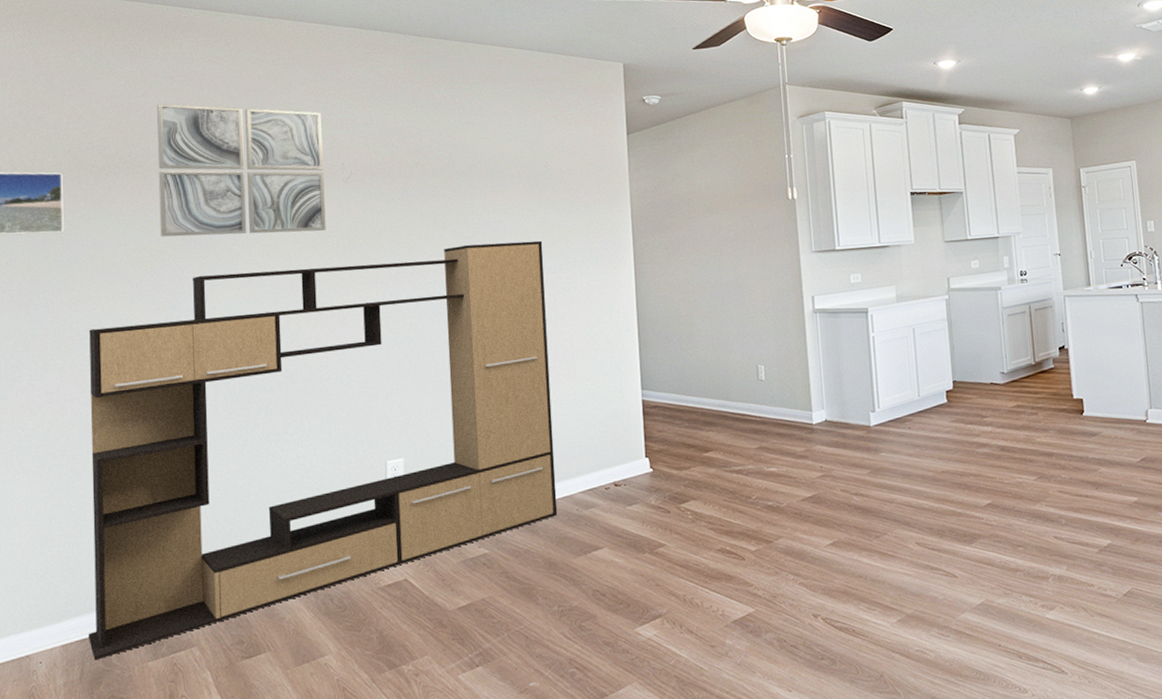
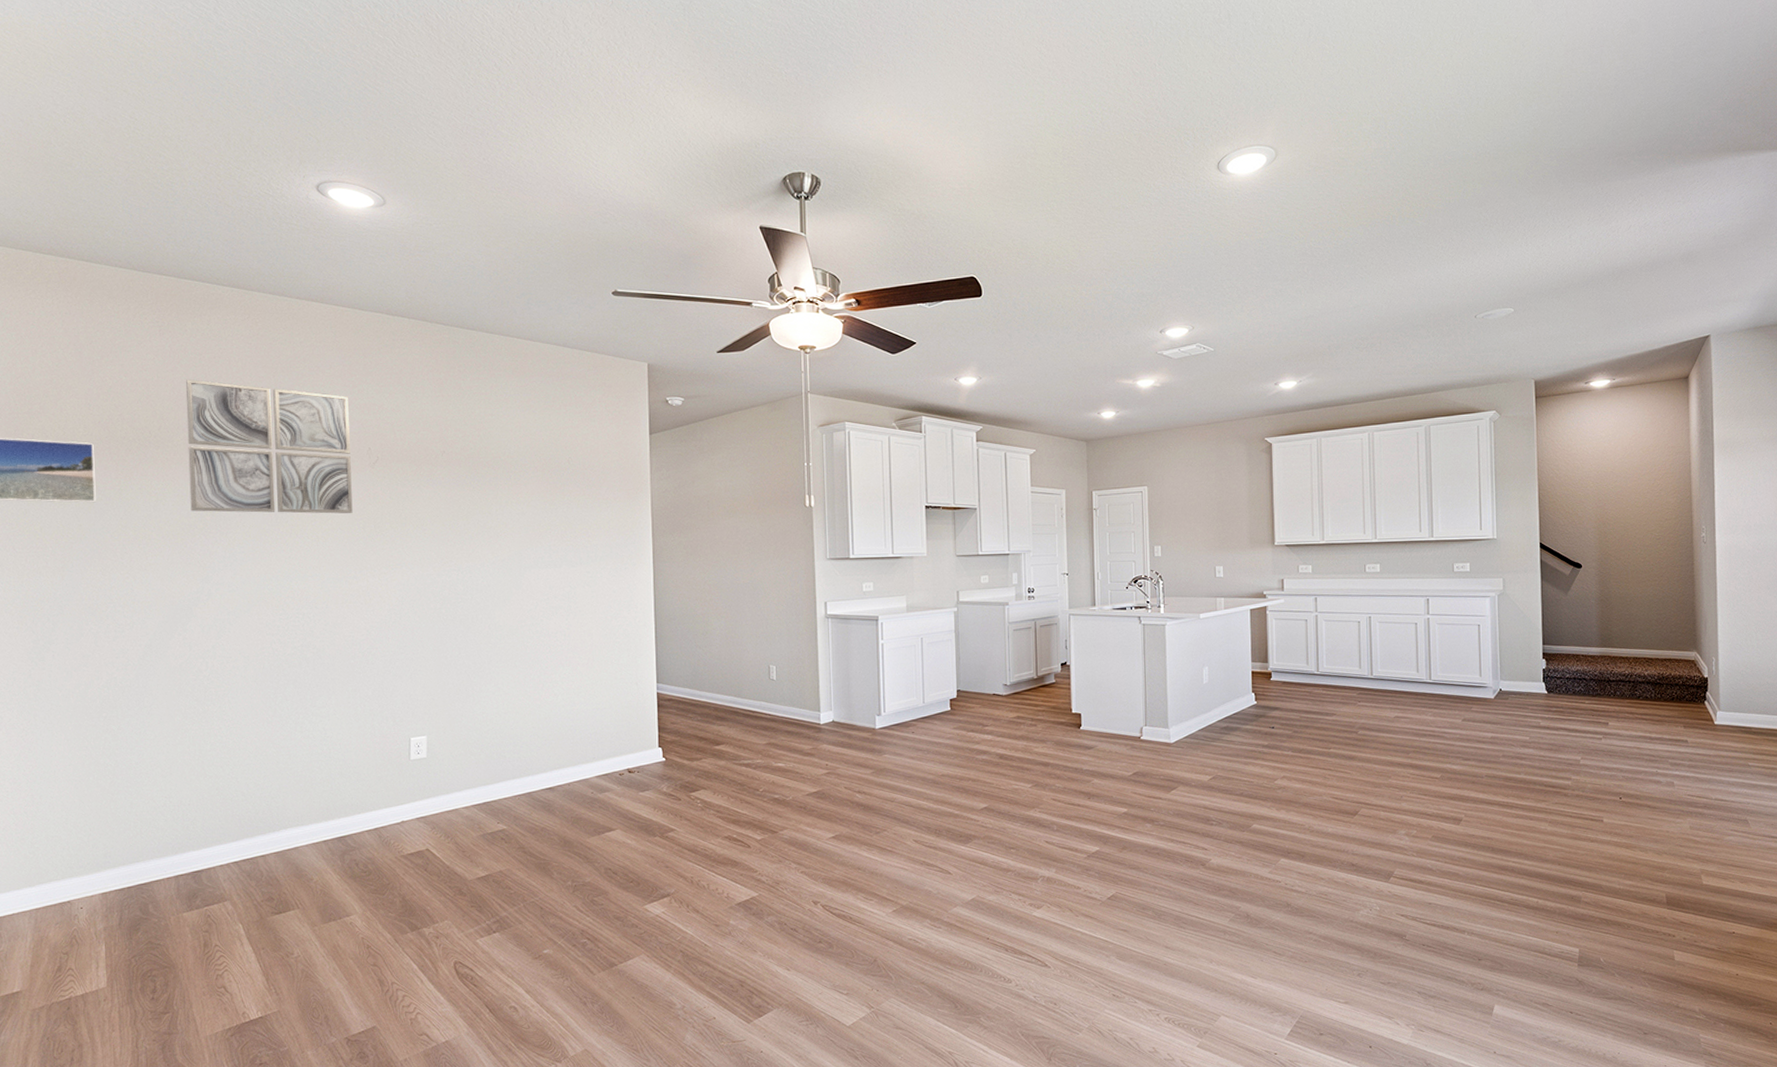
media console: present [89,240,558,661] -> none [122,534,574,909]

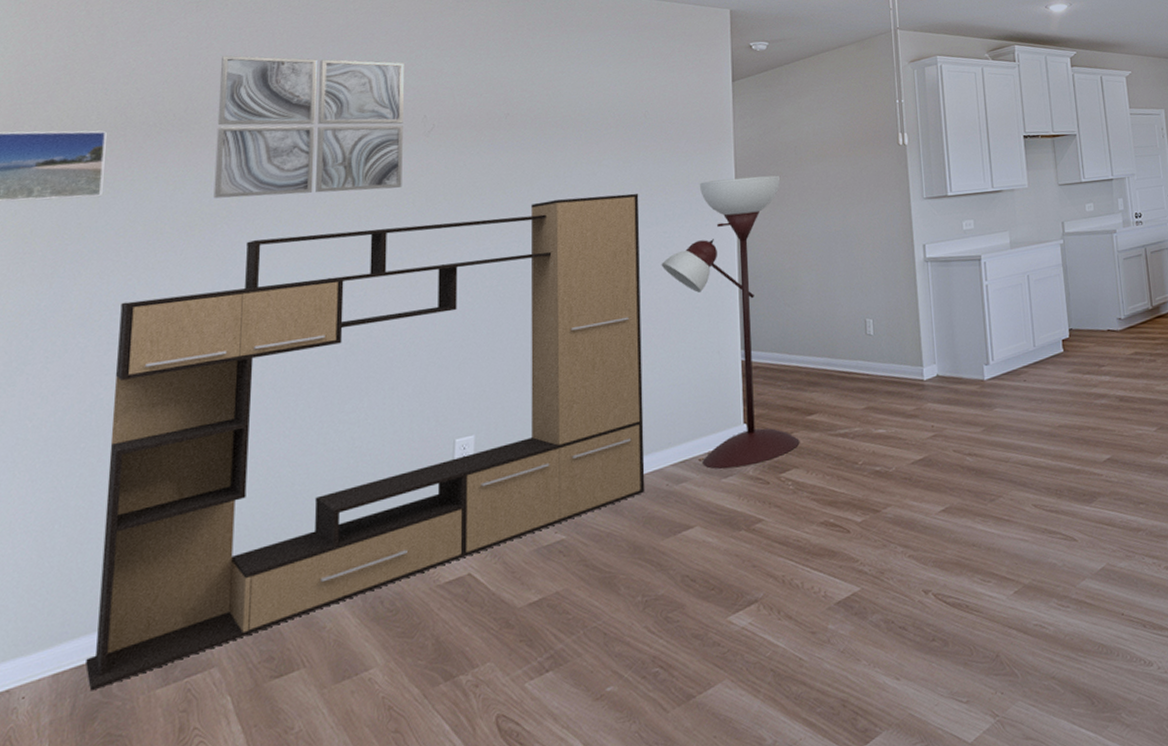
media console: none [122,534,574,909] -> present [85,193,645,691]
floor lamp: none [585,526,708,784] -> present [661,175,800,469]

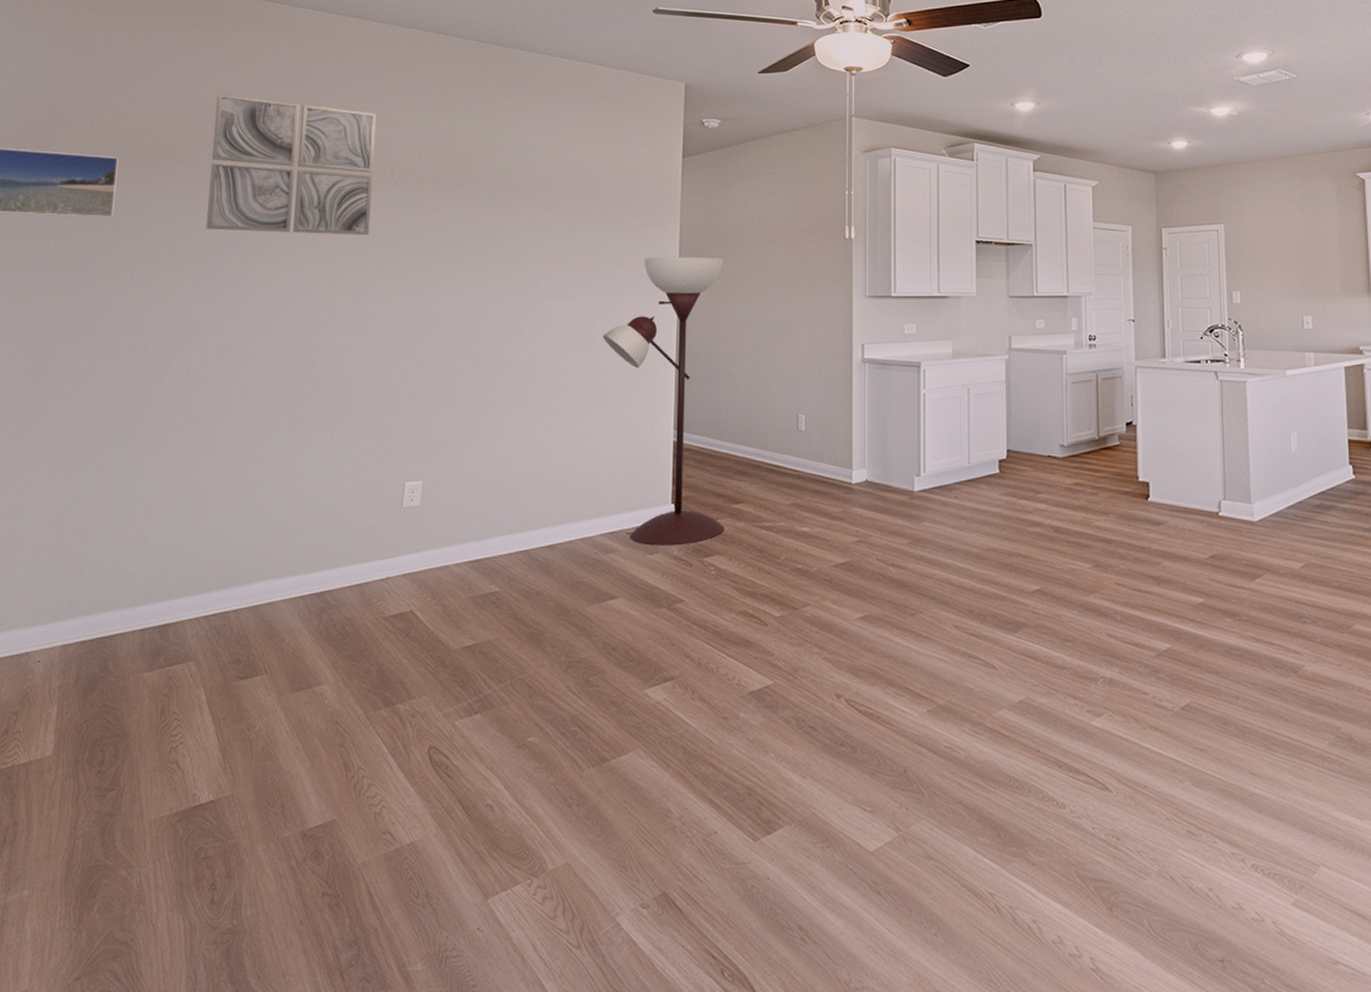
media console: present [85,193,645,691] -> none [88,261,586,665]

